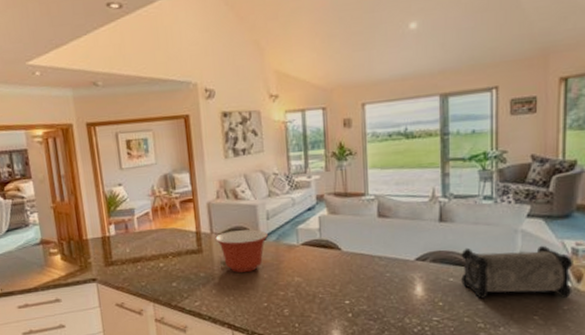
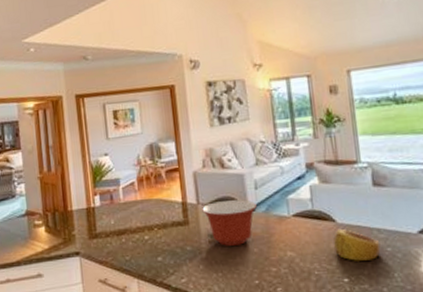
ring: none [338,257,380,285] -> present [334,229,381,261]

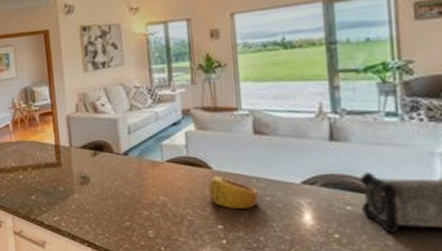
mixing bowl: present [202,199,257,246] -> none [74,144,130,188]

